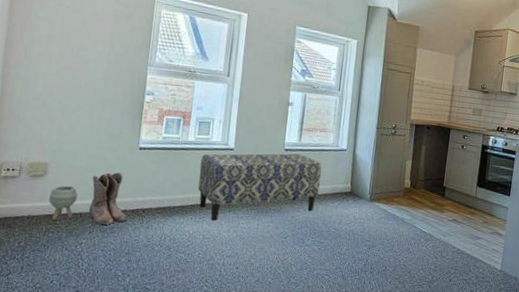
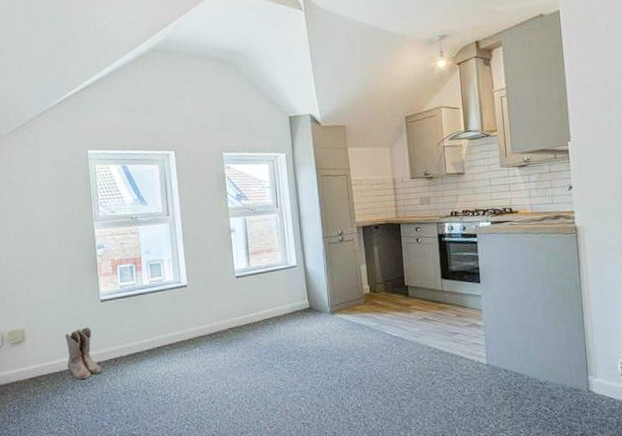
planter: present [49,185,78,221] -> none [31,347,55,383]
bench: present [197,153,322,221] -> none [158,279,278,359]

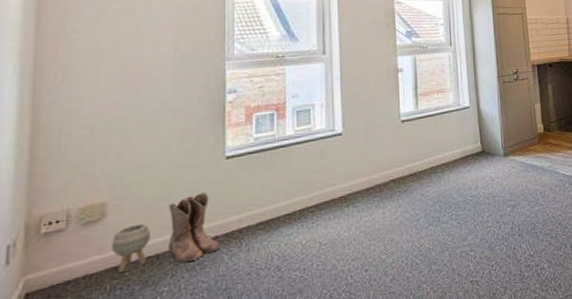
planter: none [31,347,55,383] -> present [112,223,150,274]

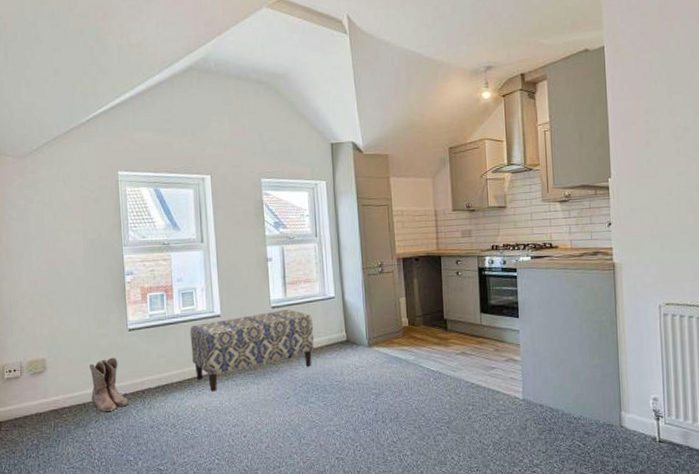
planter: present [112,223,150,274] -> none [52,377,78,415]
bench: none [304,122,447,222] -> present [190,310,314,391]

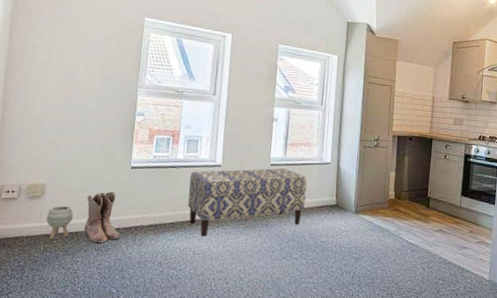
planter: none [52,377,78,415] -> present [46,205,73,240]

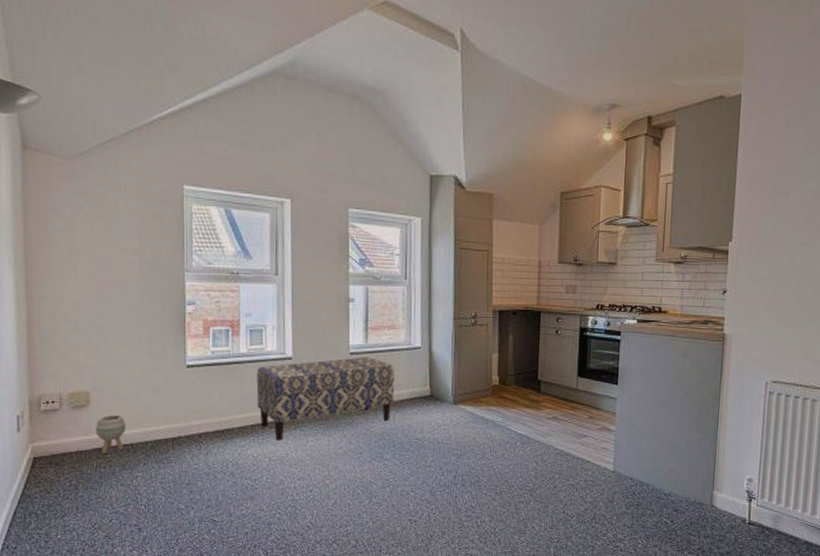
boots: present [84,191,120,243] -> none [140,395,183,455]

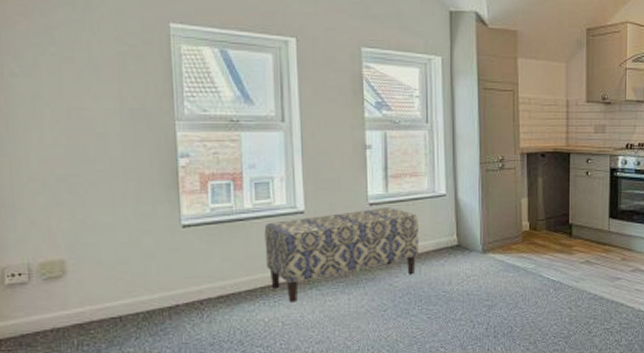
planter: present [96,414,126,455] -> none [74,284,112,331]

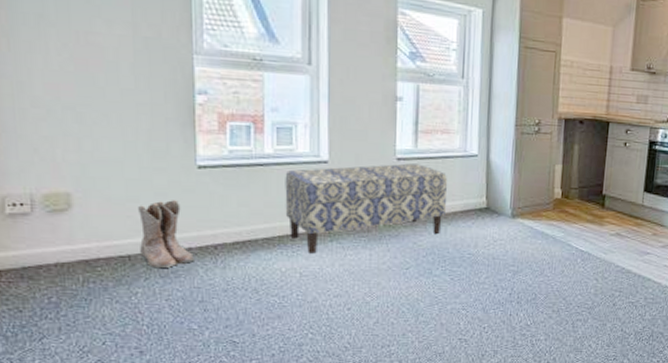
boots: none [128,260,181,328] -> present [138,200,194,269]

